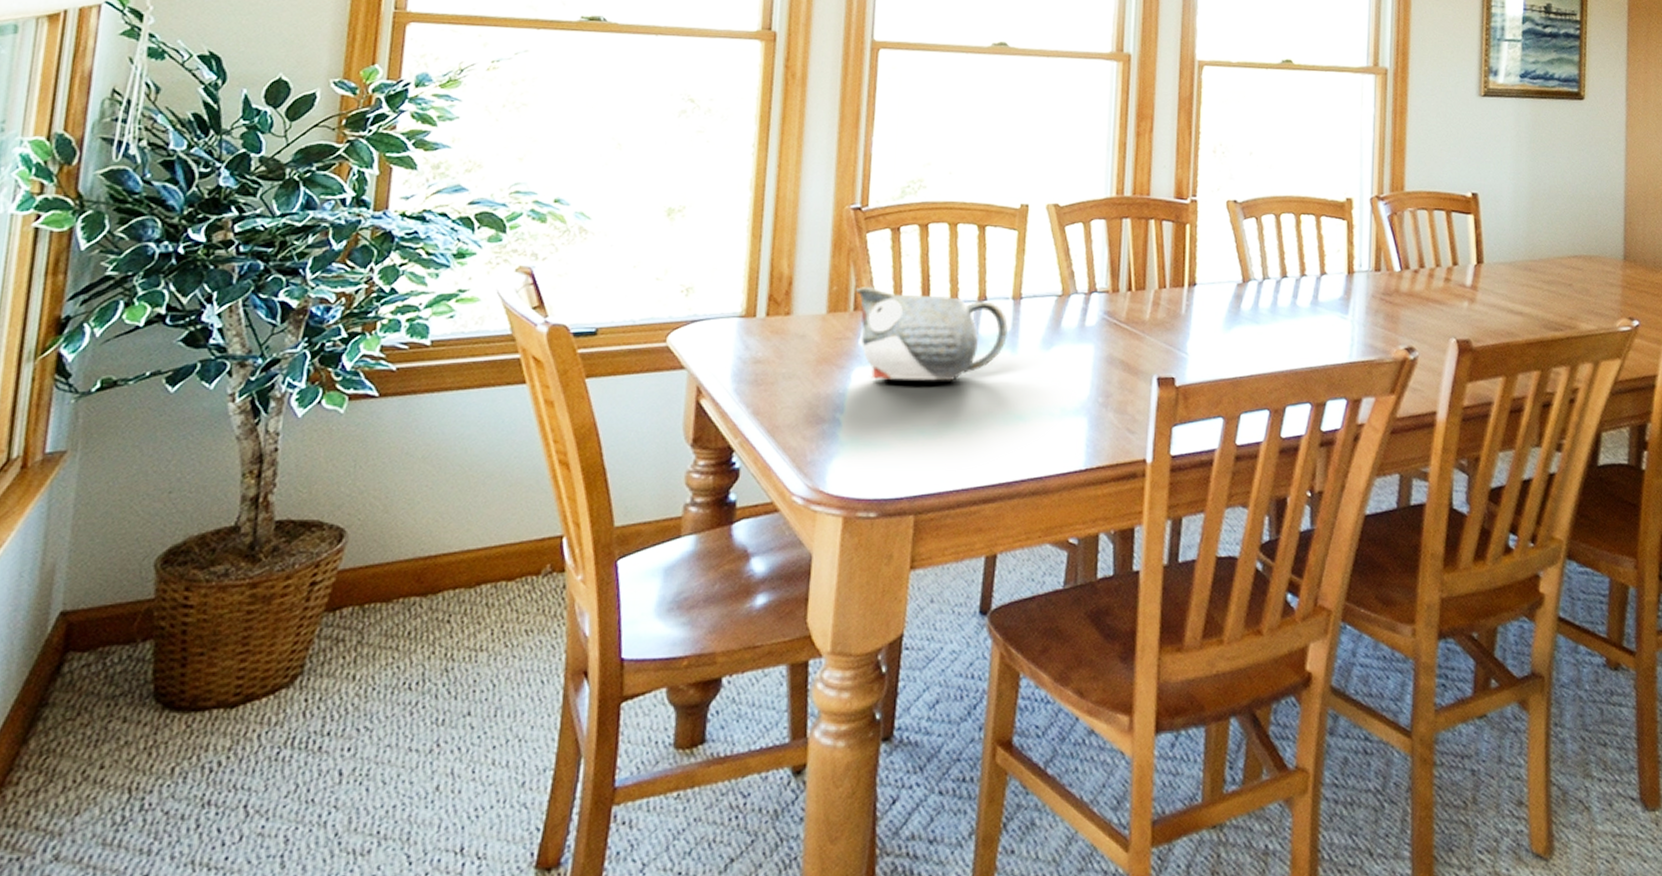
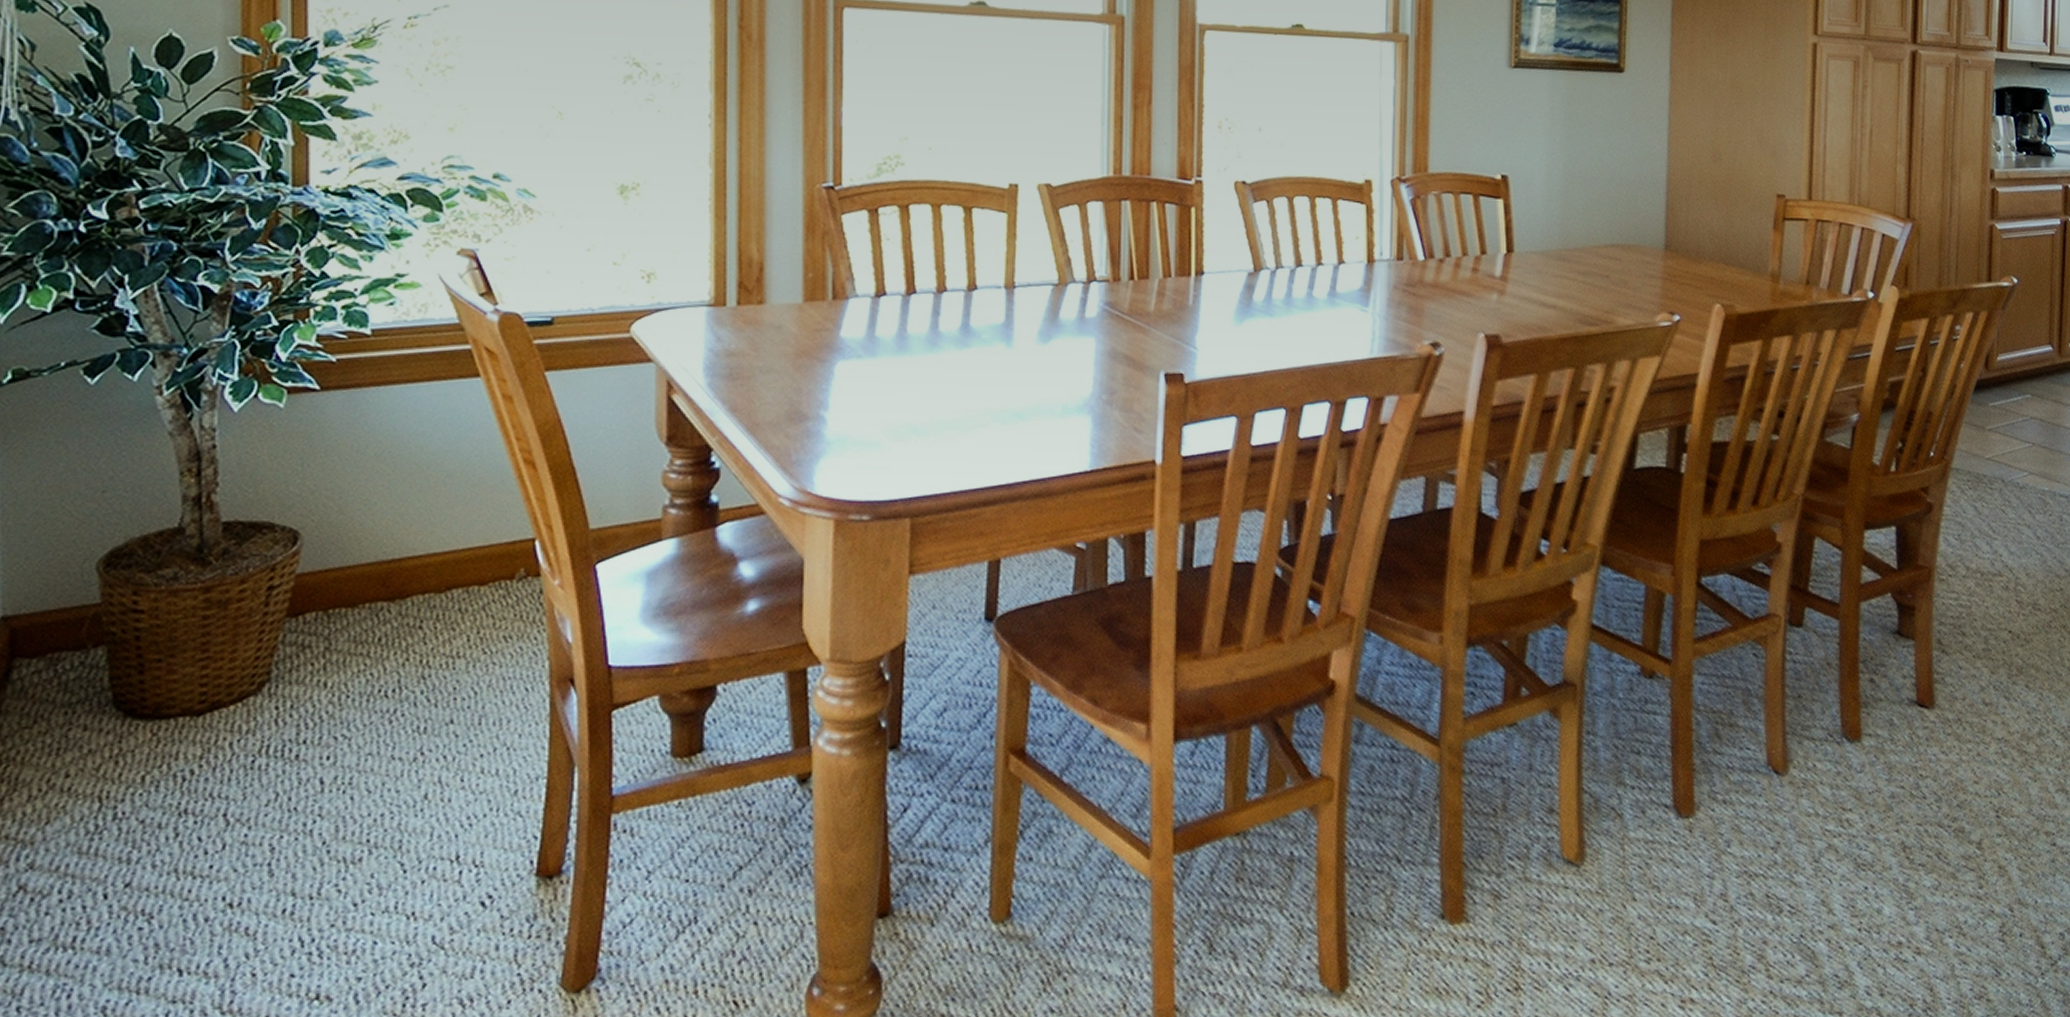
teapot: present [856,287,1009,381] -> none [834,274,1002,376]

